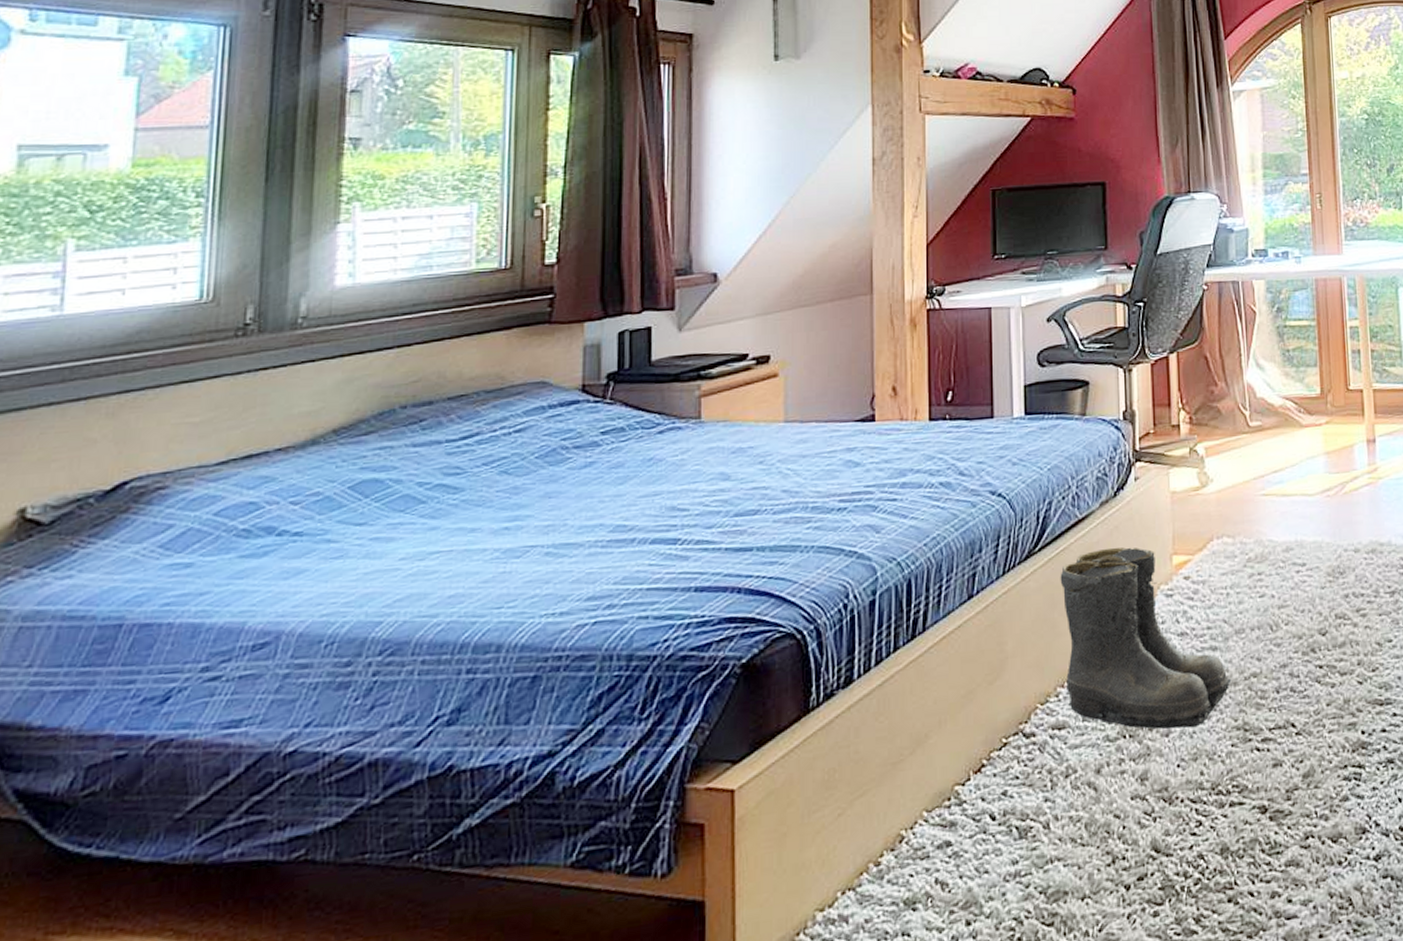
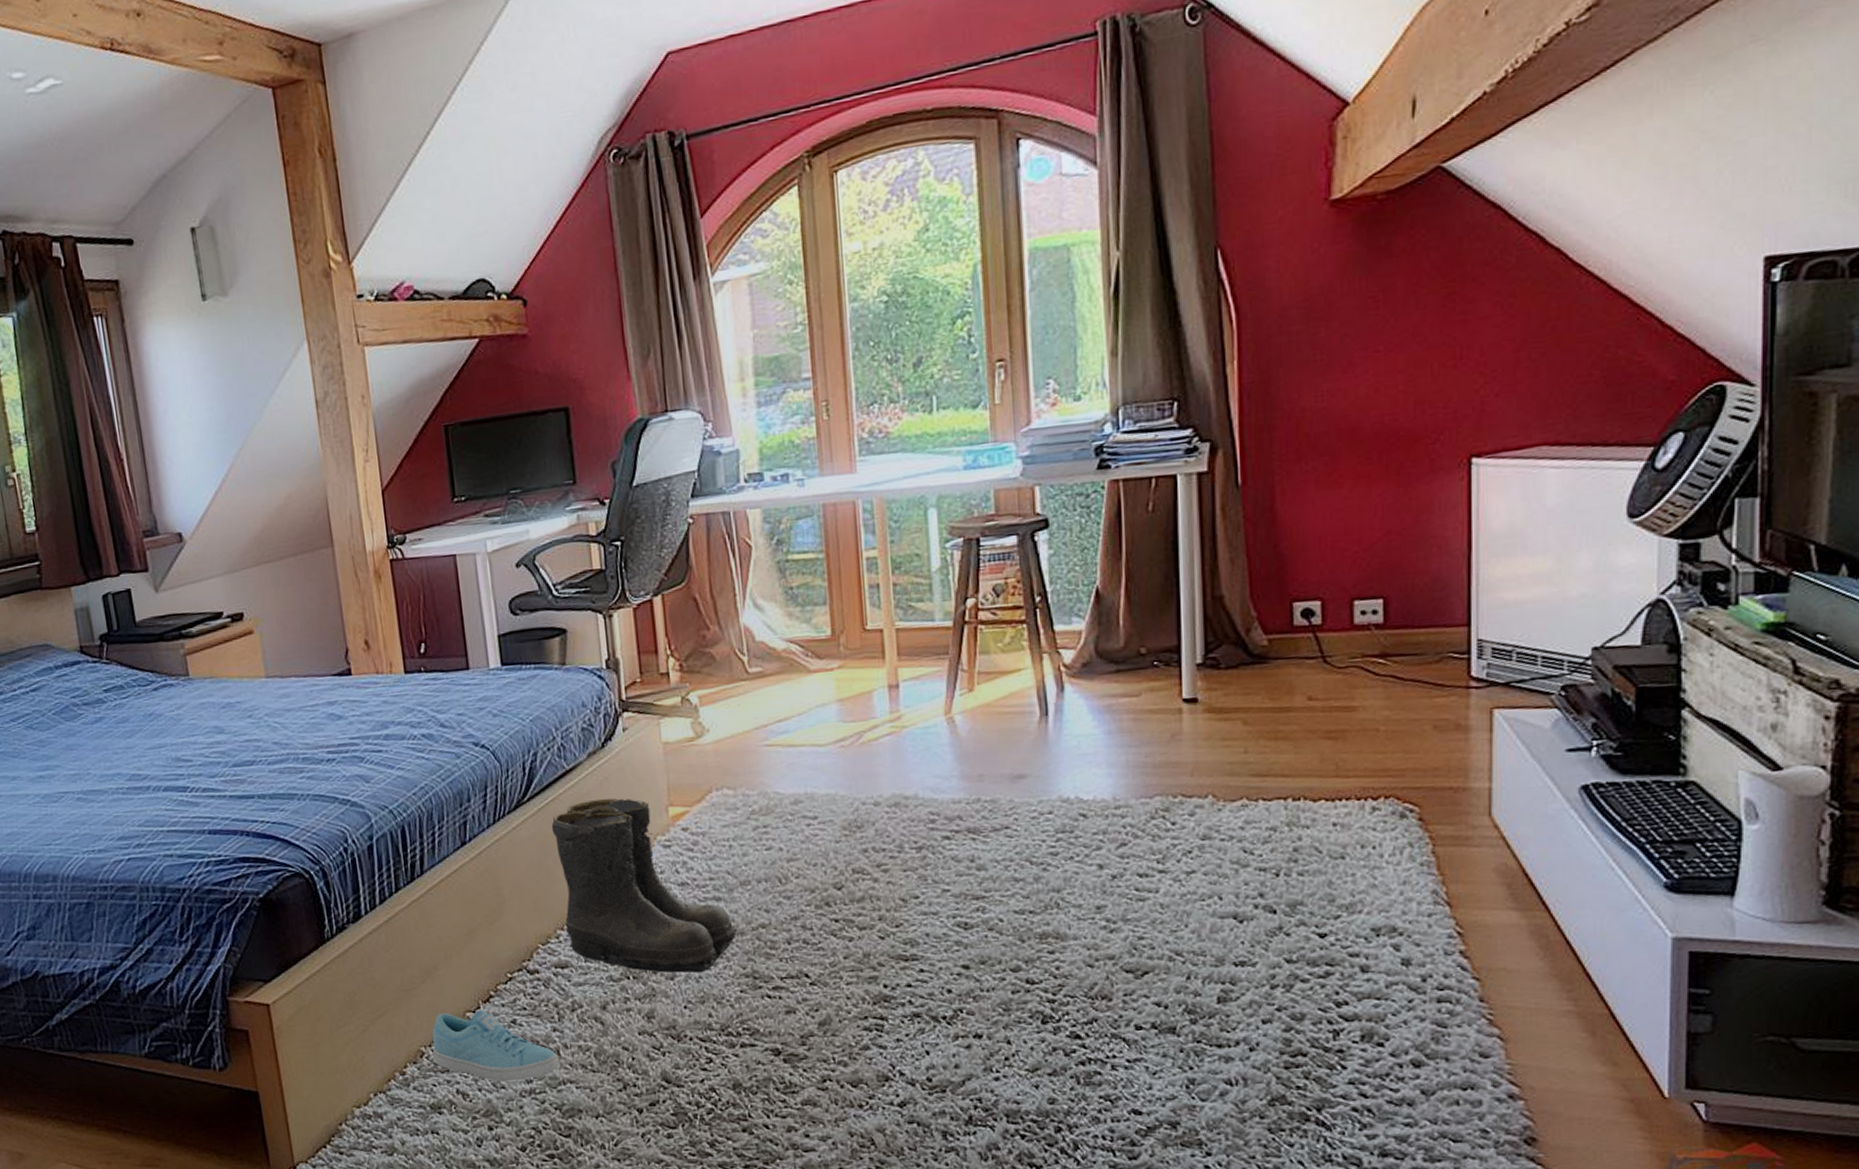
sneaker: none [913,781,1049,866] -> present [432,1009,560,1082]

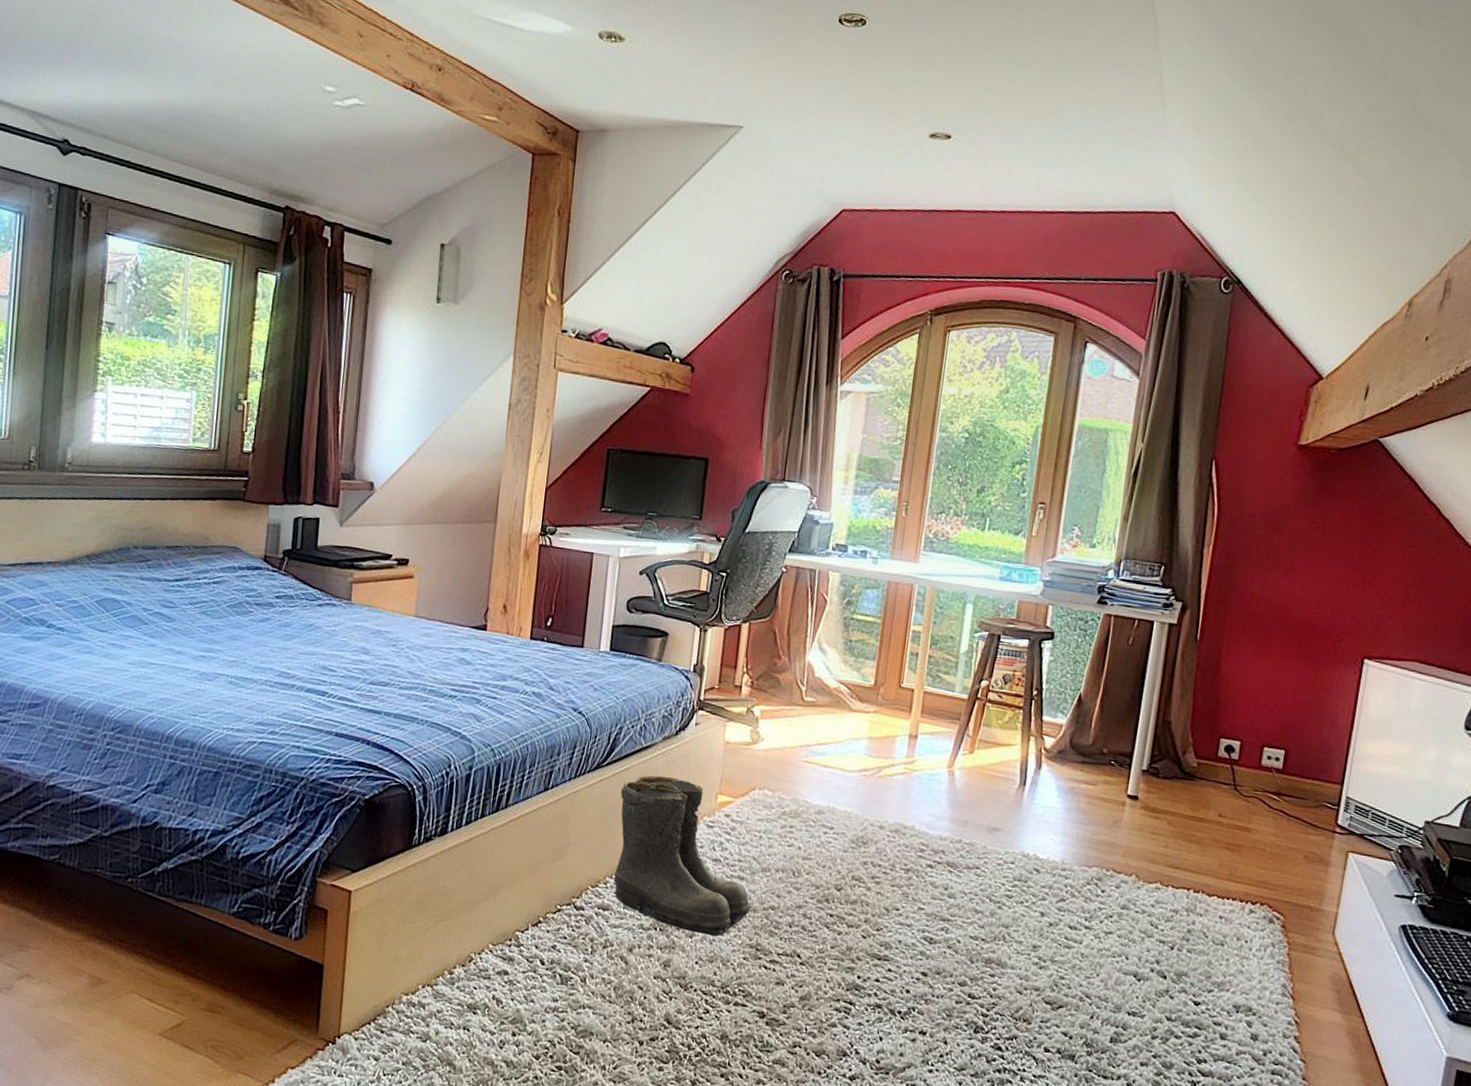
sneaker: present [432,1009,560,1082] -> none [479,928,585,999]

